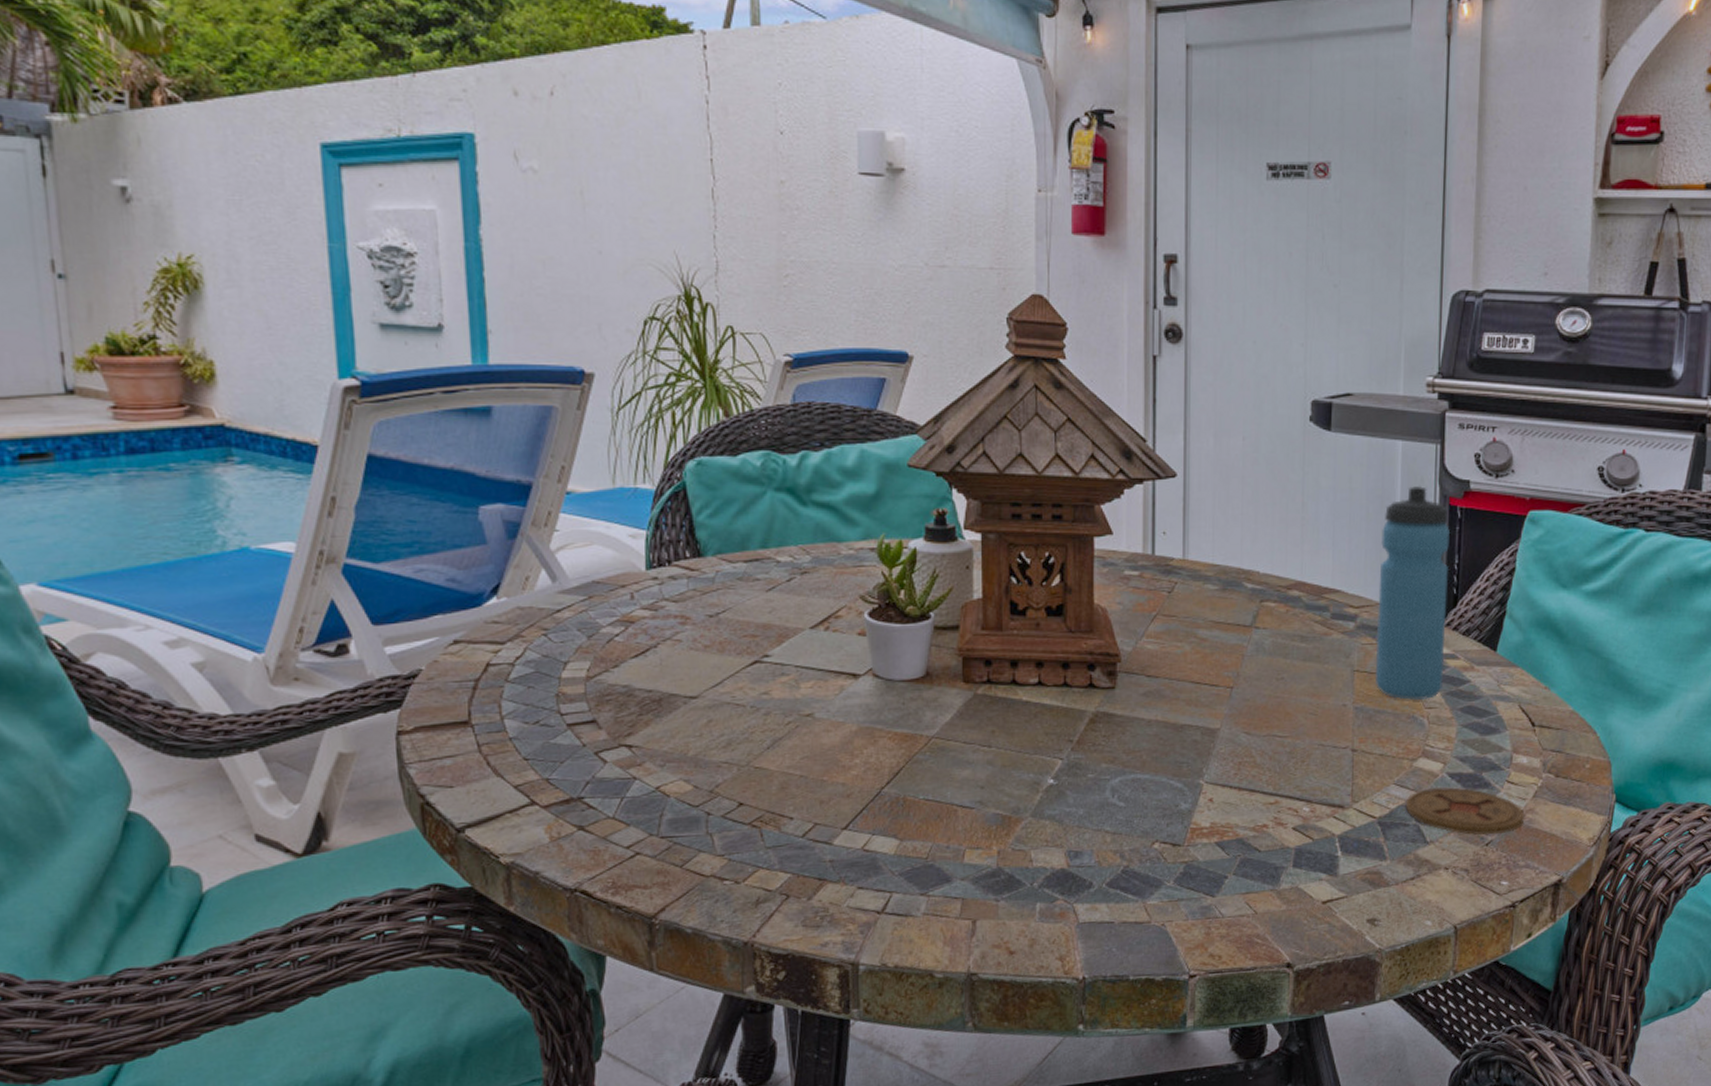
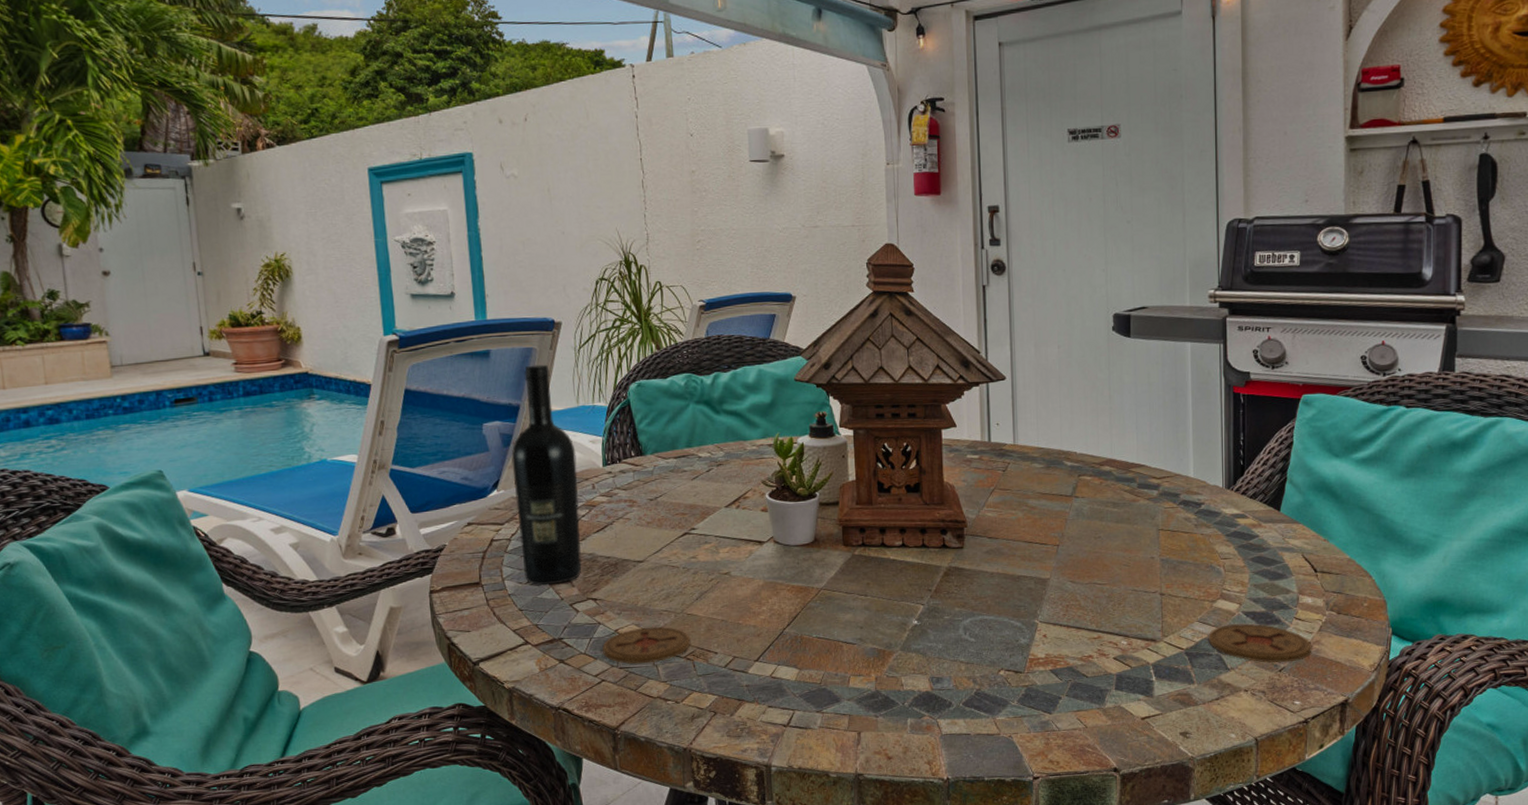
wine bottle: none [518,429,613,727] -> present [511,364,582,586]
coaster: none [638,783,758,833] -> present [602,626,691,665]
water bottle: present [1375,486,1451,701] -> none [1176,378,1236,553]

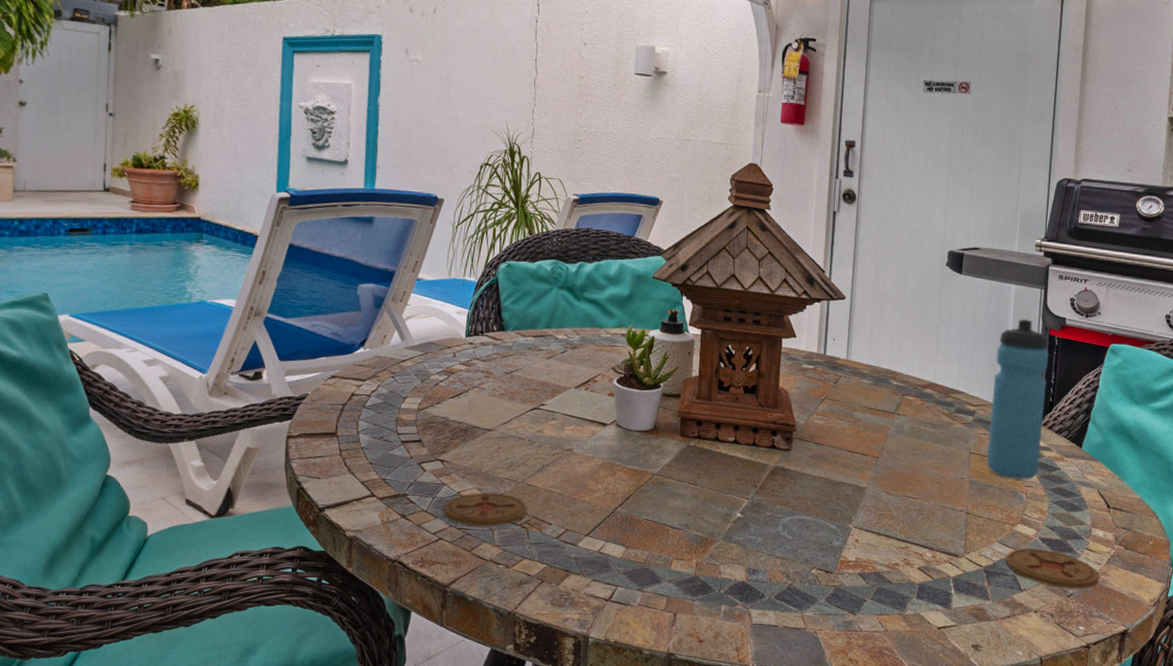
wine bottle: present [511,364,582,586] -> none [379,235,442,443]
water bottle: none [1176,378,1236,553] -> present [987,319,1050,480]

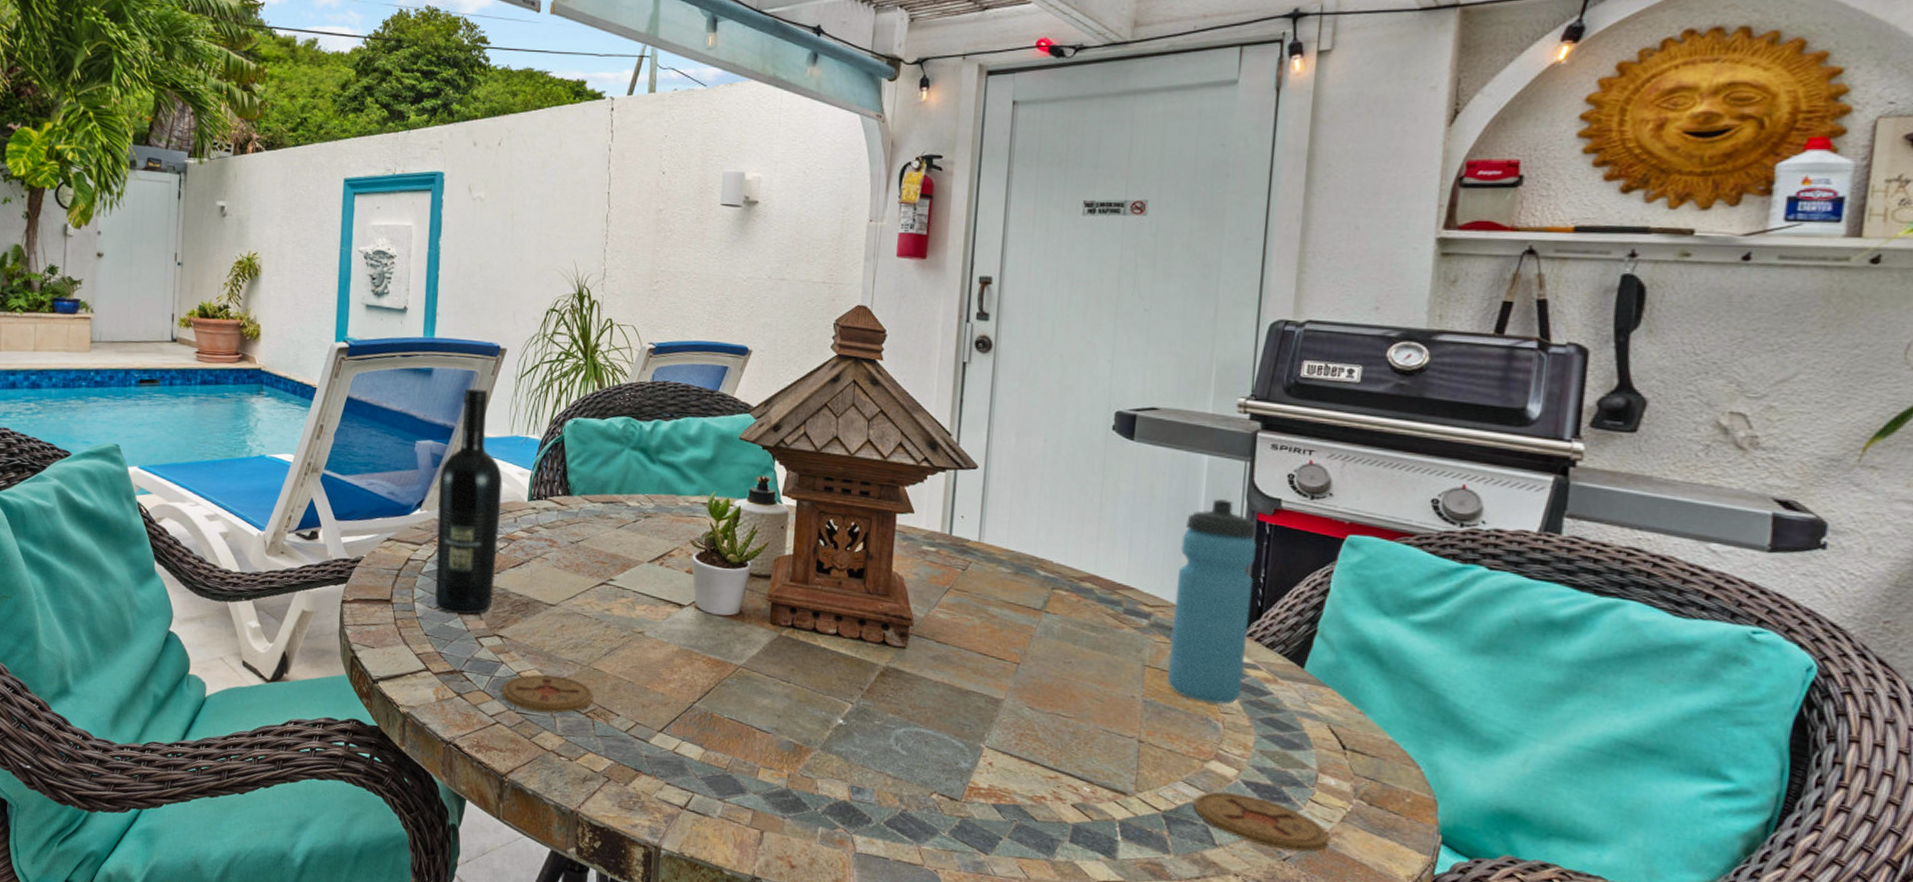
wine bottle: none [379,235,442,443] -> present [435,388,503,616]

